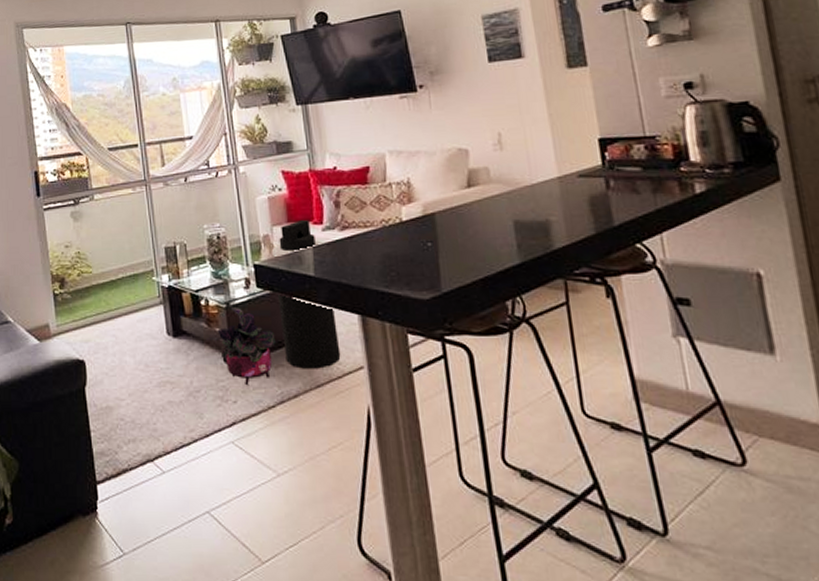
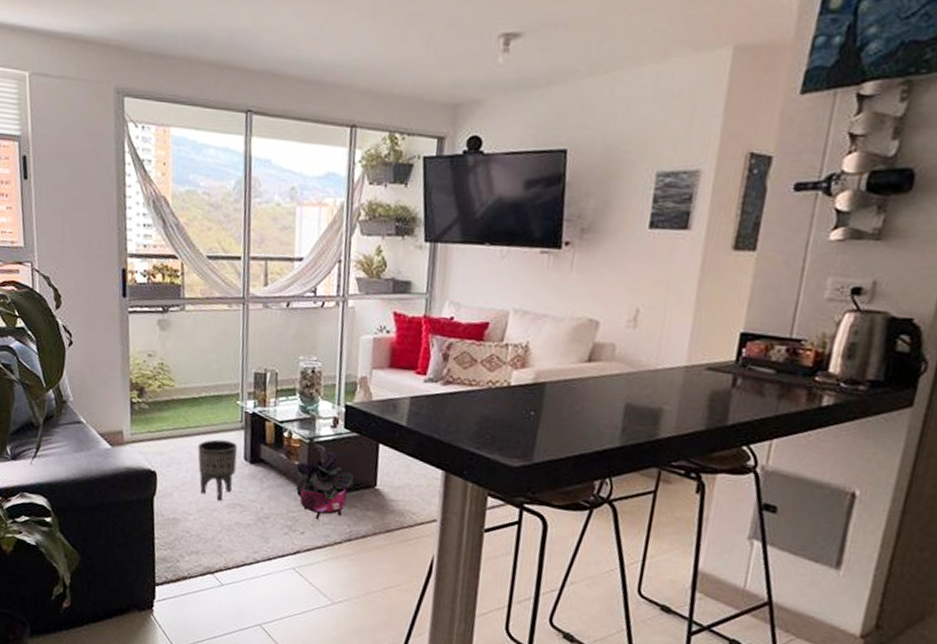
planter: none [122,318,161,381] -> present [197,439,238,501]
trash can: present [272,220,341,369] -> none [360,367,422,516]

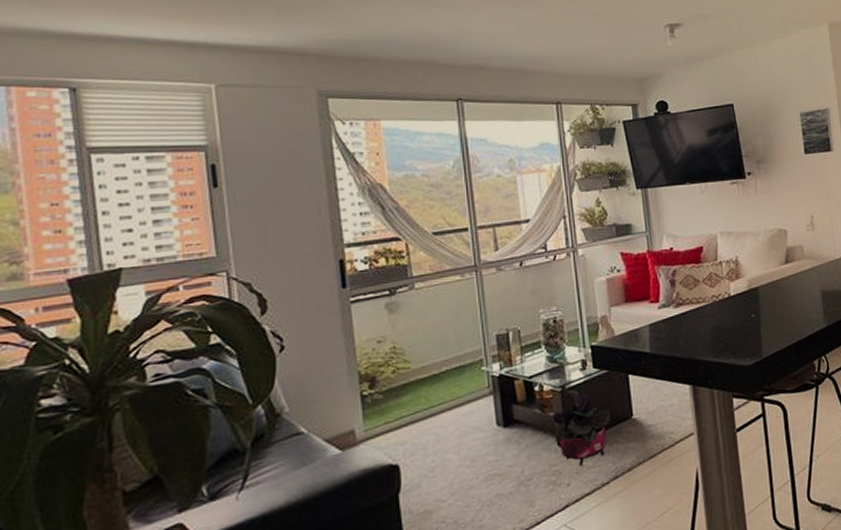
planter: present [197,439,238,501] -> none [445,409,489,477]

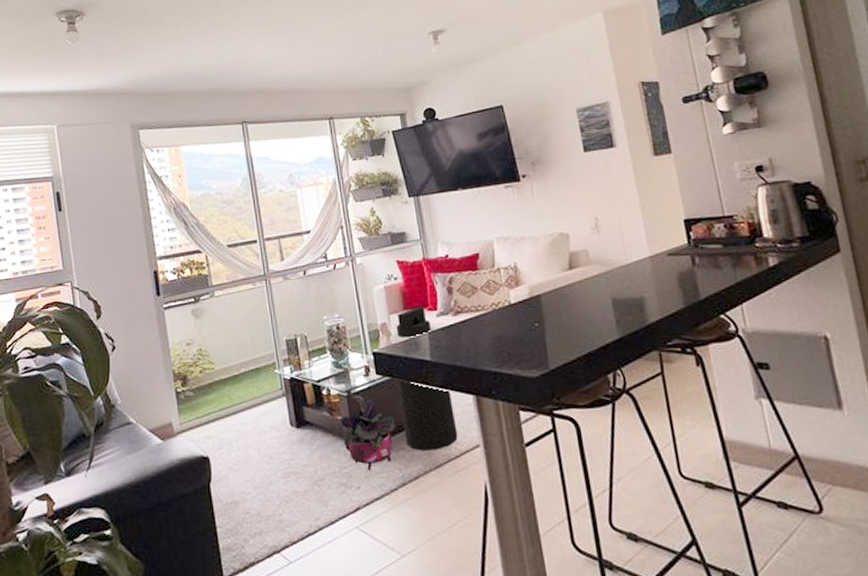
trash can: none [610,299,673,443] -> present [390,307,458,451]

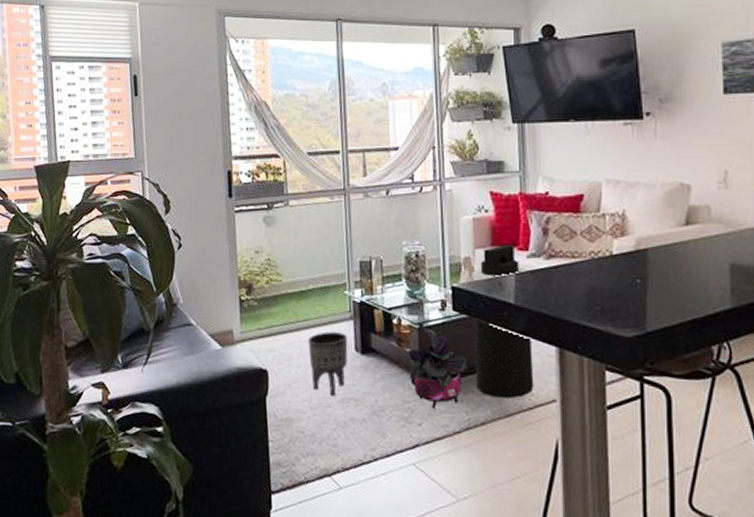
planter: none [245,410,285,473] -> present [308,331,348,396]

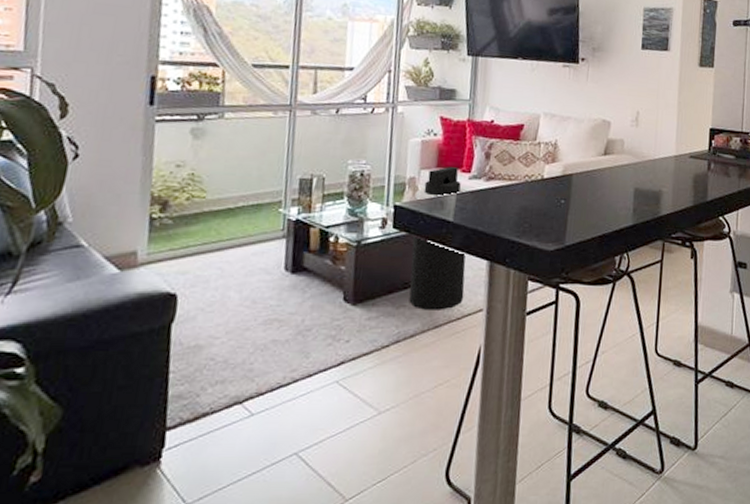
planter: present [308,331,348,396] -> none [230,251,278,319]
potted plant: present [408,327,468,409] -> none [340,245,403,325]

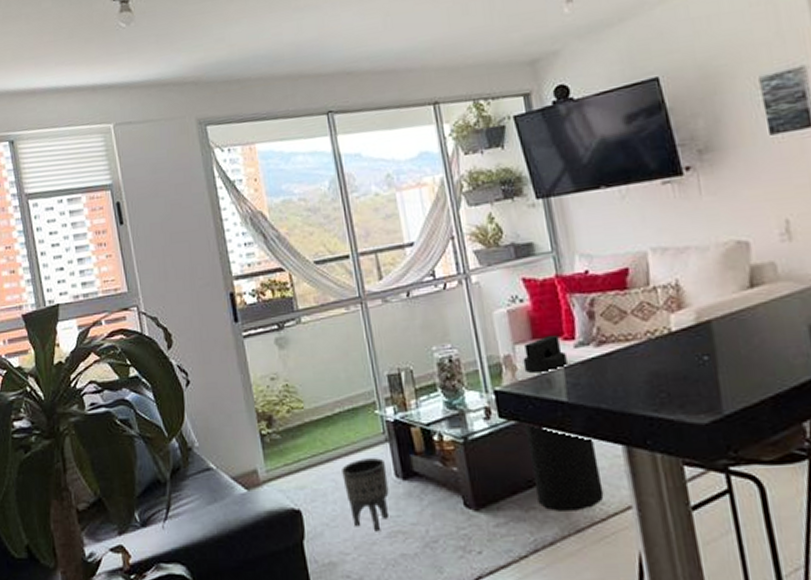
planter: none [230,251,278,319] -> present [342,458,389,532]

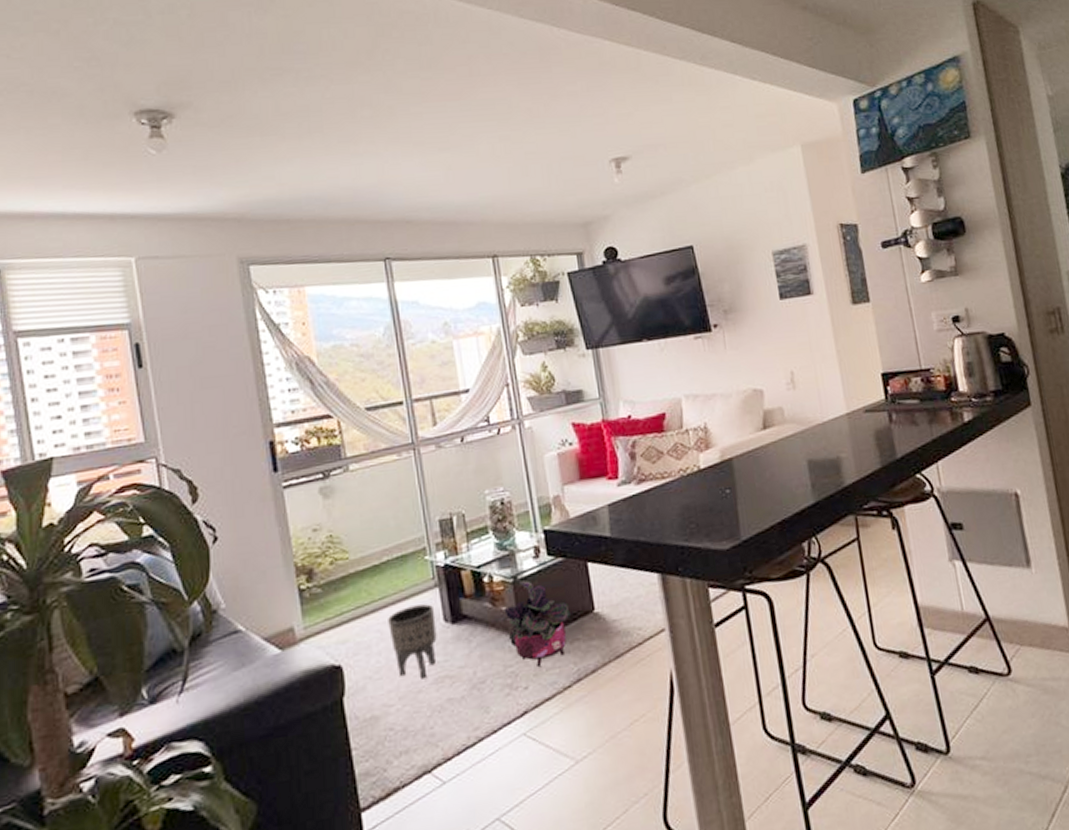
potted plant: none [455,441,525,533] -> present [504,579,570,668]
trash can: present [515,335,604,511] -> none [564,476,641,641]

